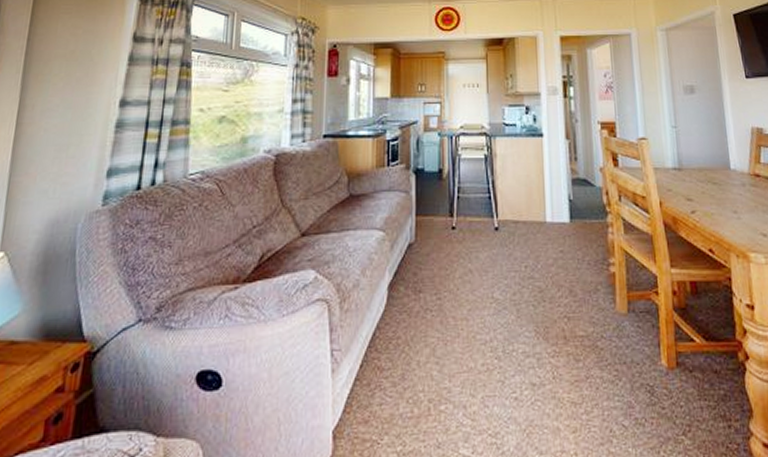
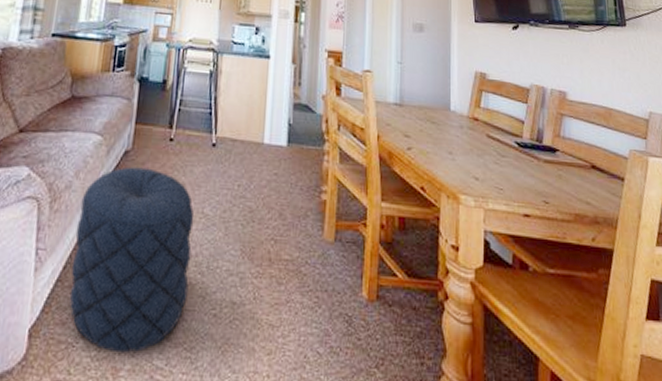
pouf: none [368,258,487,446] -> present [69,167,195,354]

